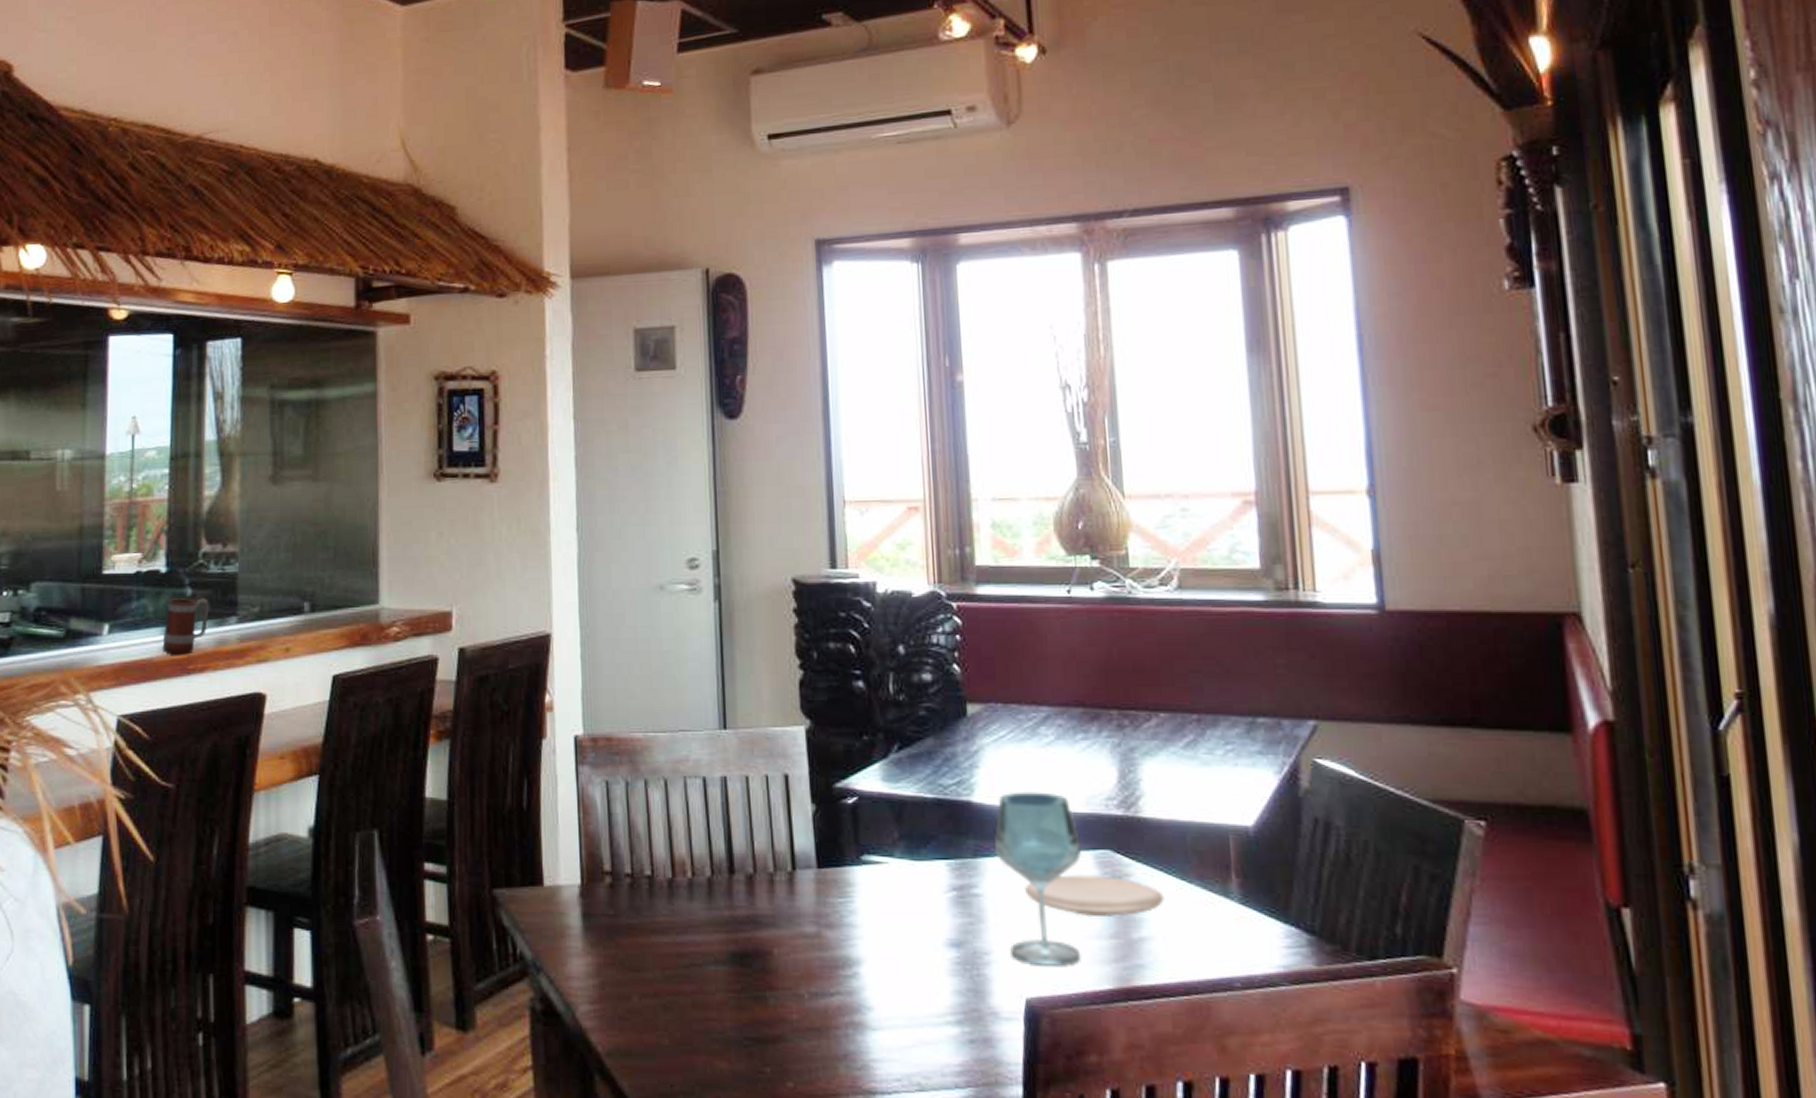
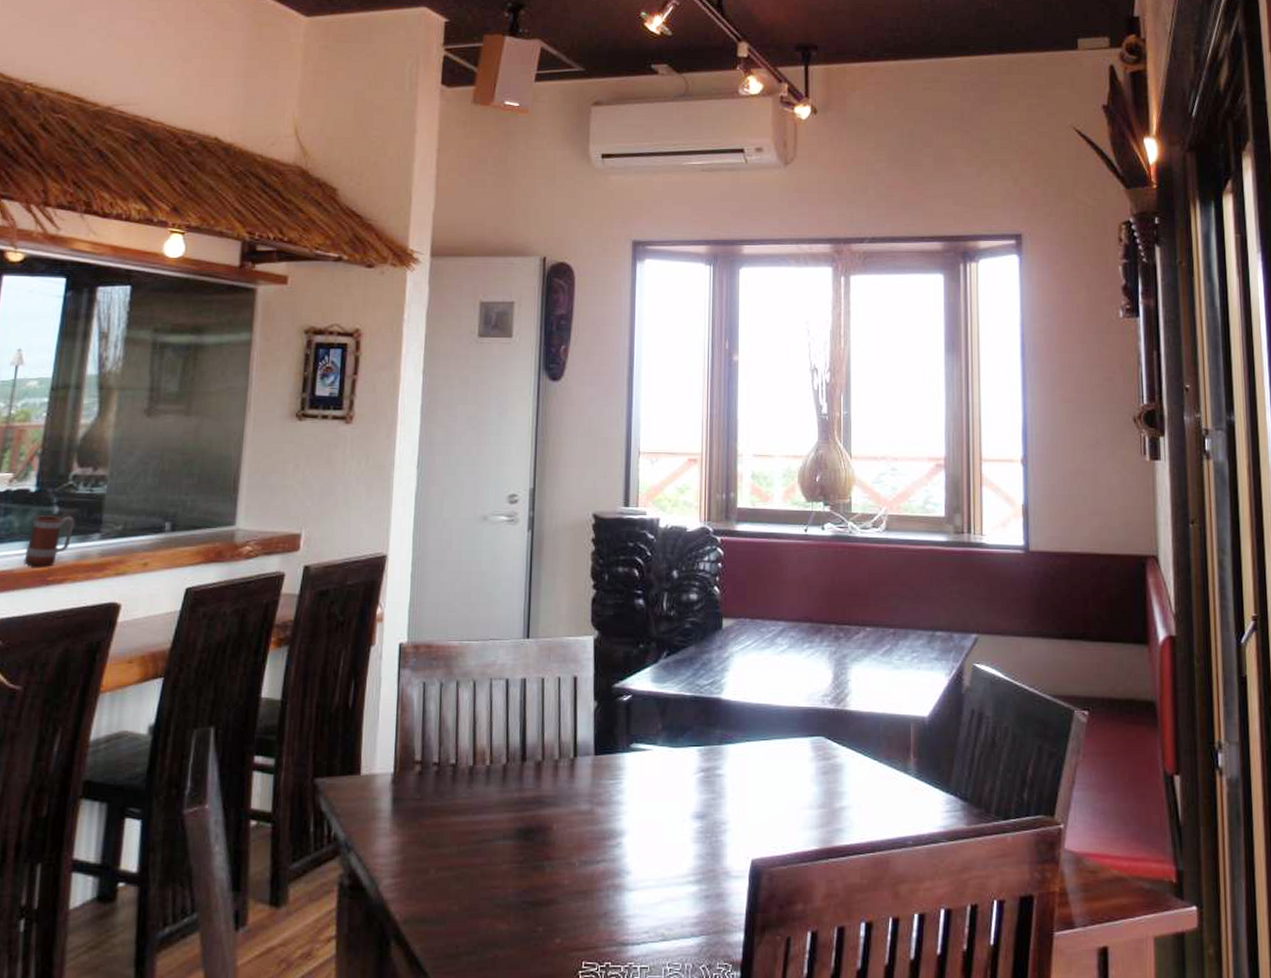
wine glass: present [993,791,1082,966] -> none [735,690,803,832]
plate: present [1023,874,1165,917] -> none [756,757,861,790]

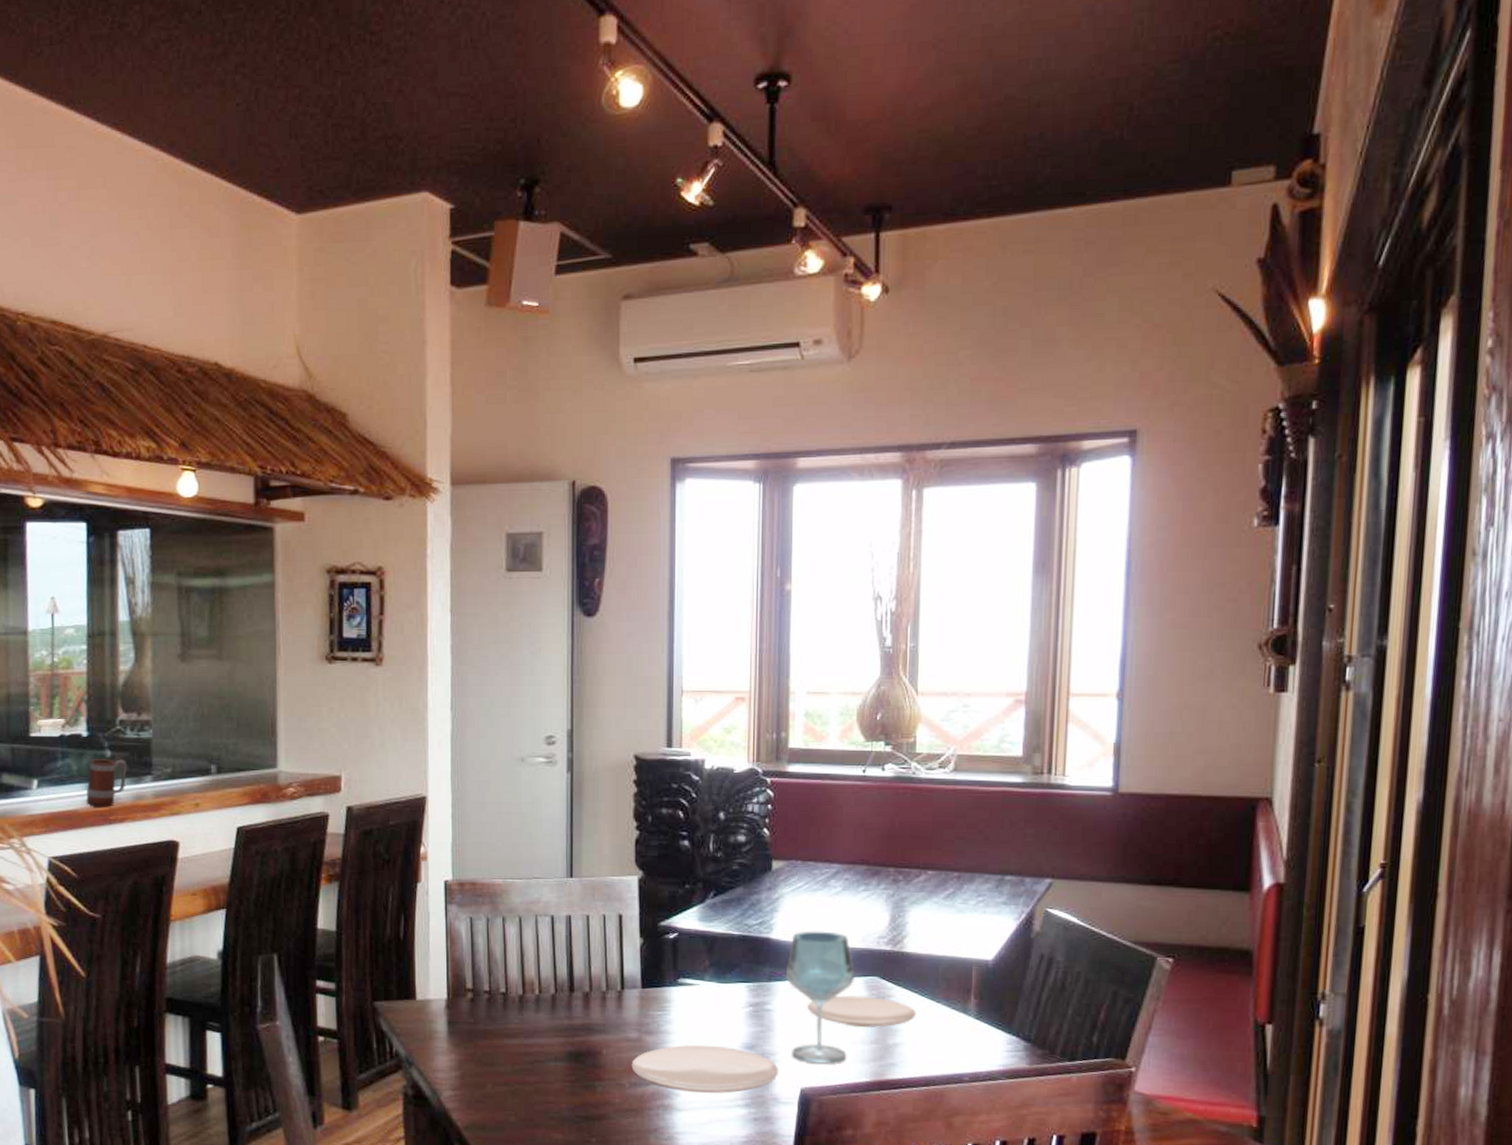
plate: none [582,815,730,869] -> present [631,1044,779,1093]
wine glass: none [735,690,803,832] -> present [785,931,856,1064]
plate: none [756,757,861,790] -> present [806,995,917,1027]

